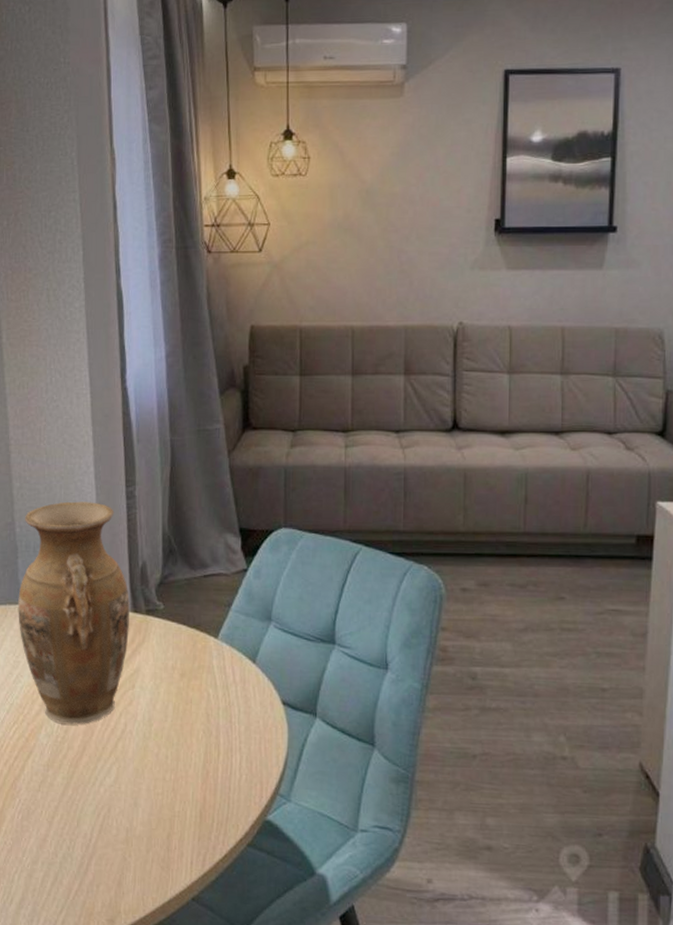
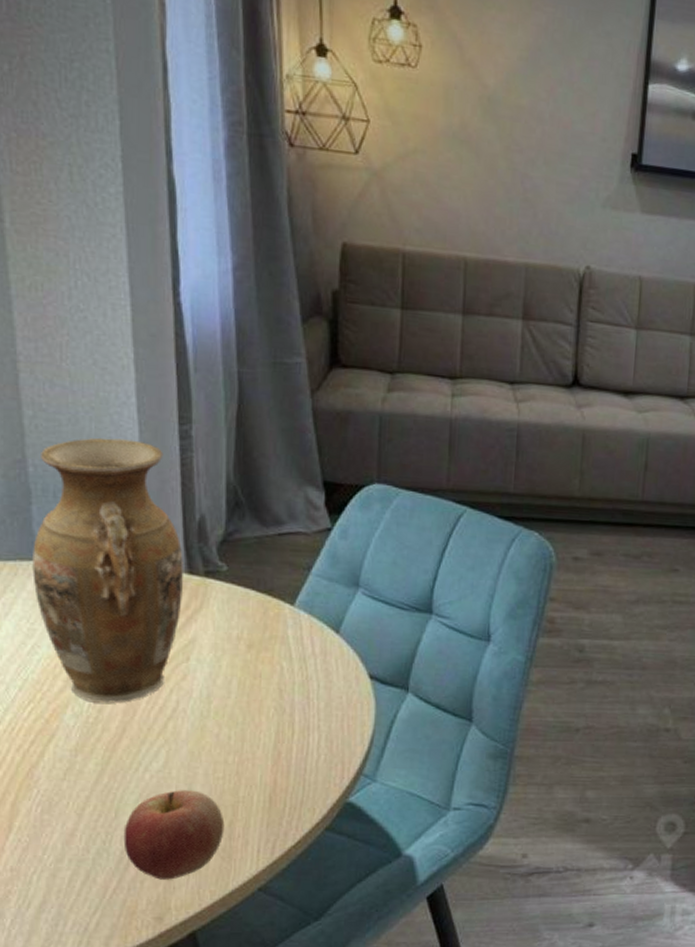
apple: none [83,803,164,886] -> present [123,790,225,880]

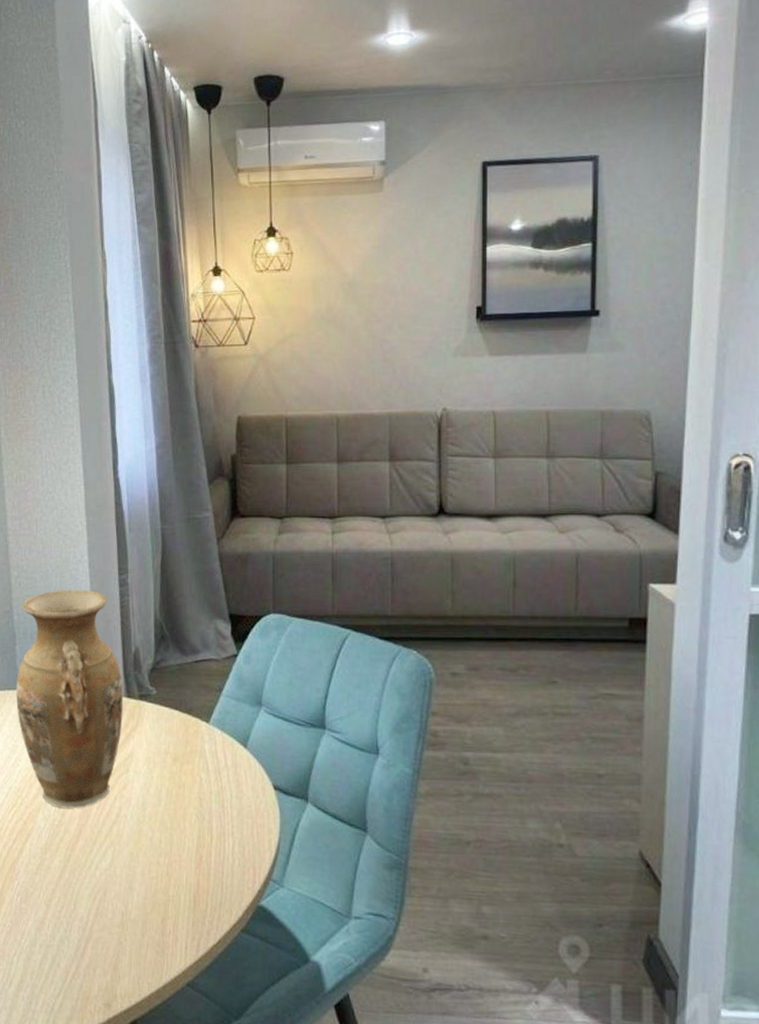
apple: present [123,790,225,880] -> none [80,887,158,970]

